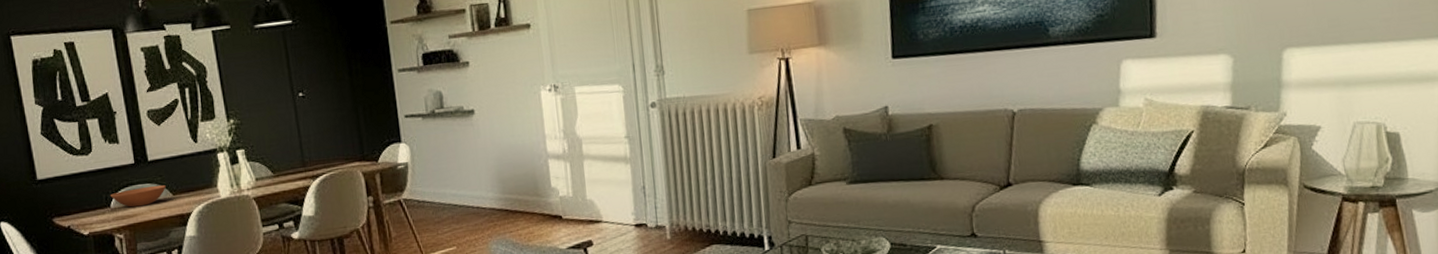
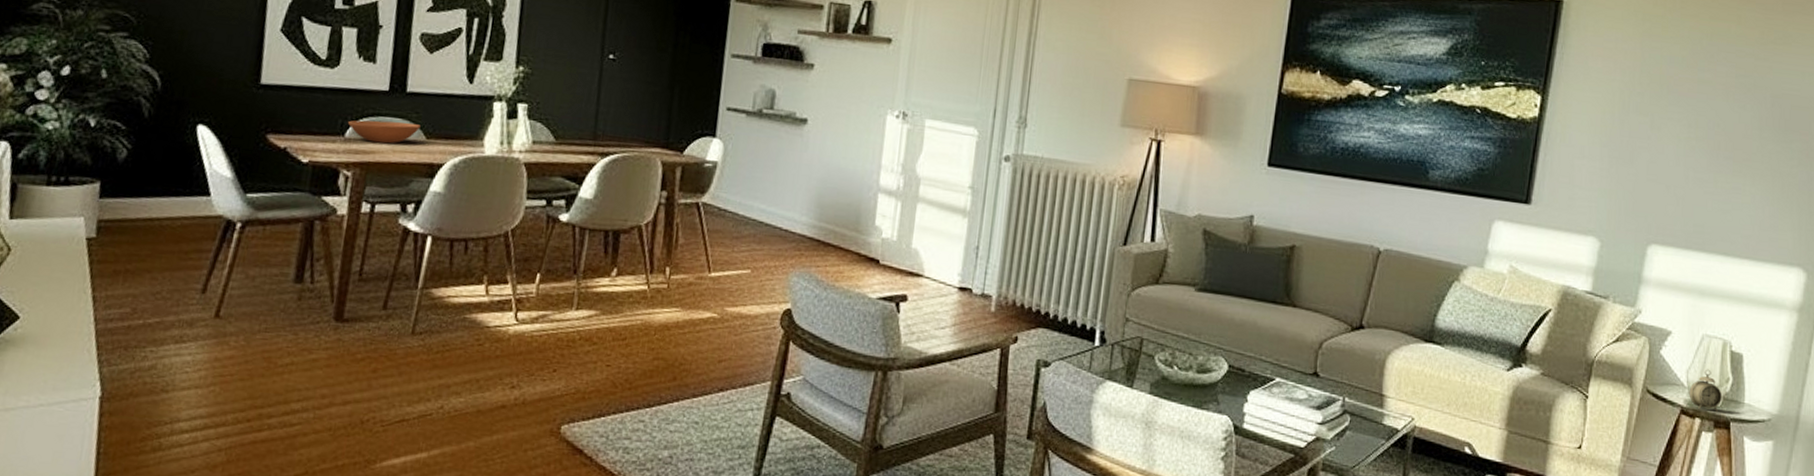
alarm clock: none [1347,154,1385,194] -> present [1689,369,1723,412]

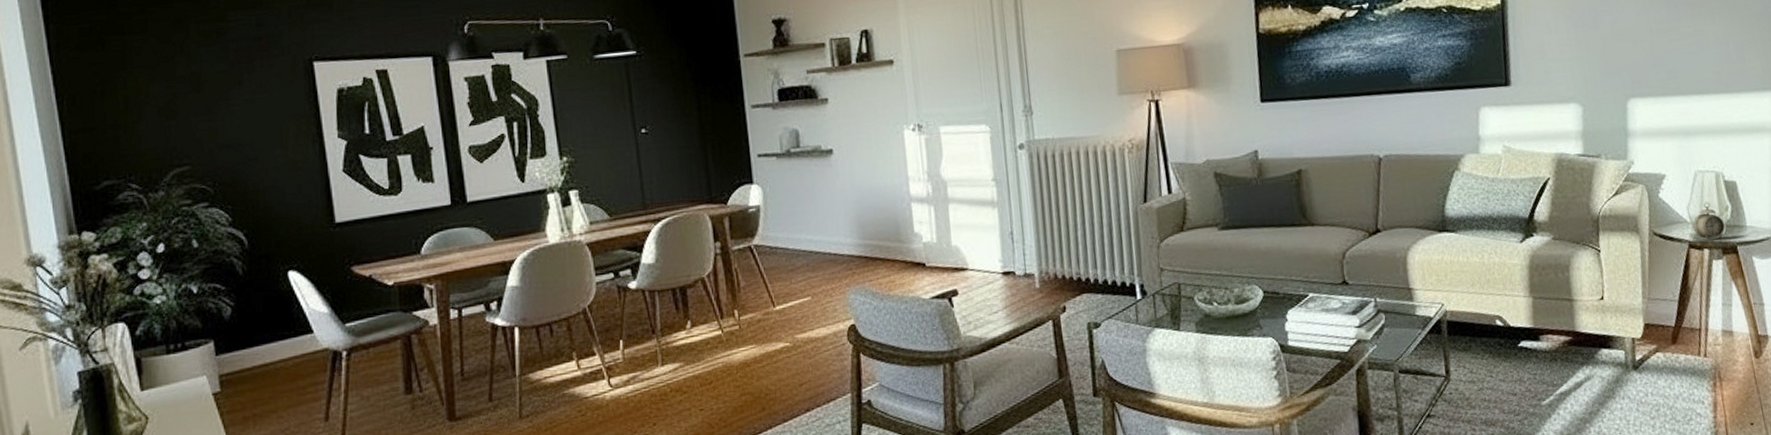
bowl: present [348,120,421,144] -> none [422,229,486,254]

